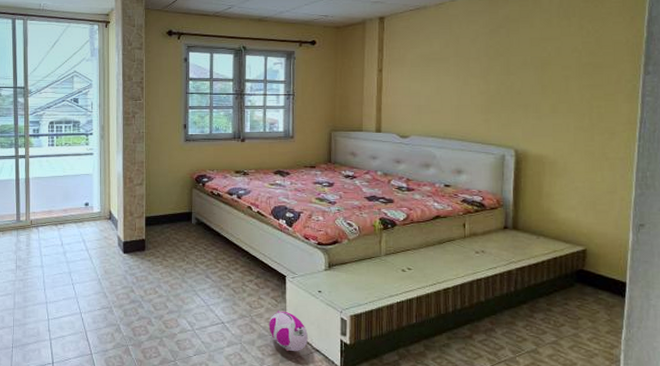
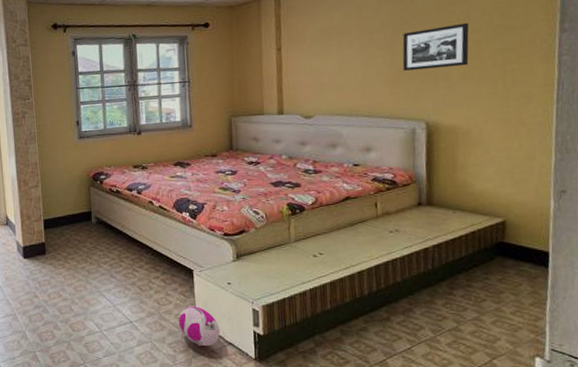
picture frame: none [495,58,560,100] -> present [402,22,469,71]

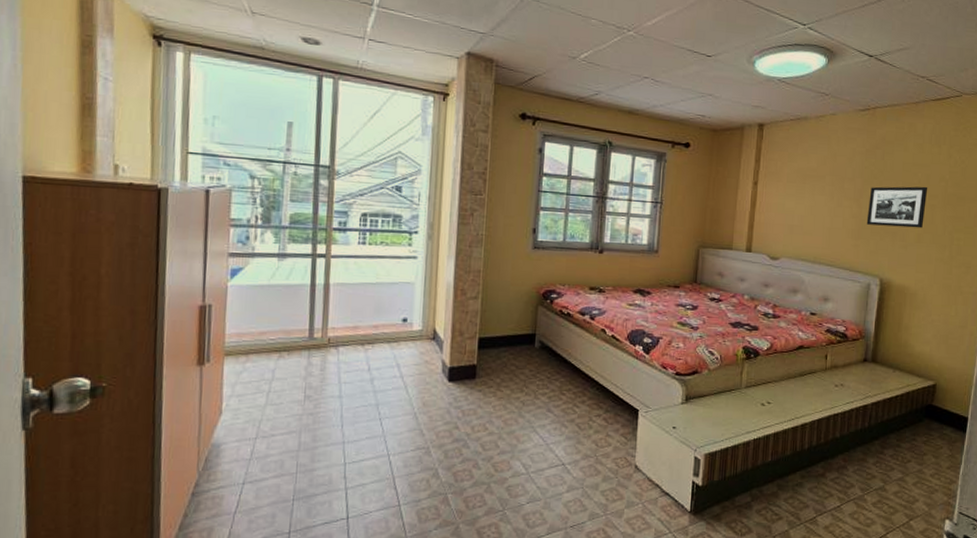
ball: present [178,305,220,347] -> none [615,448,658,496]

